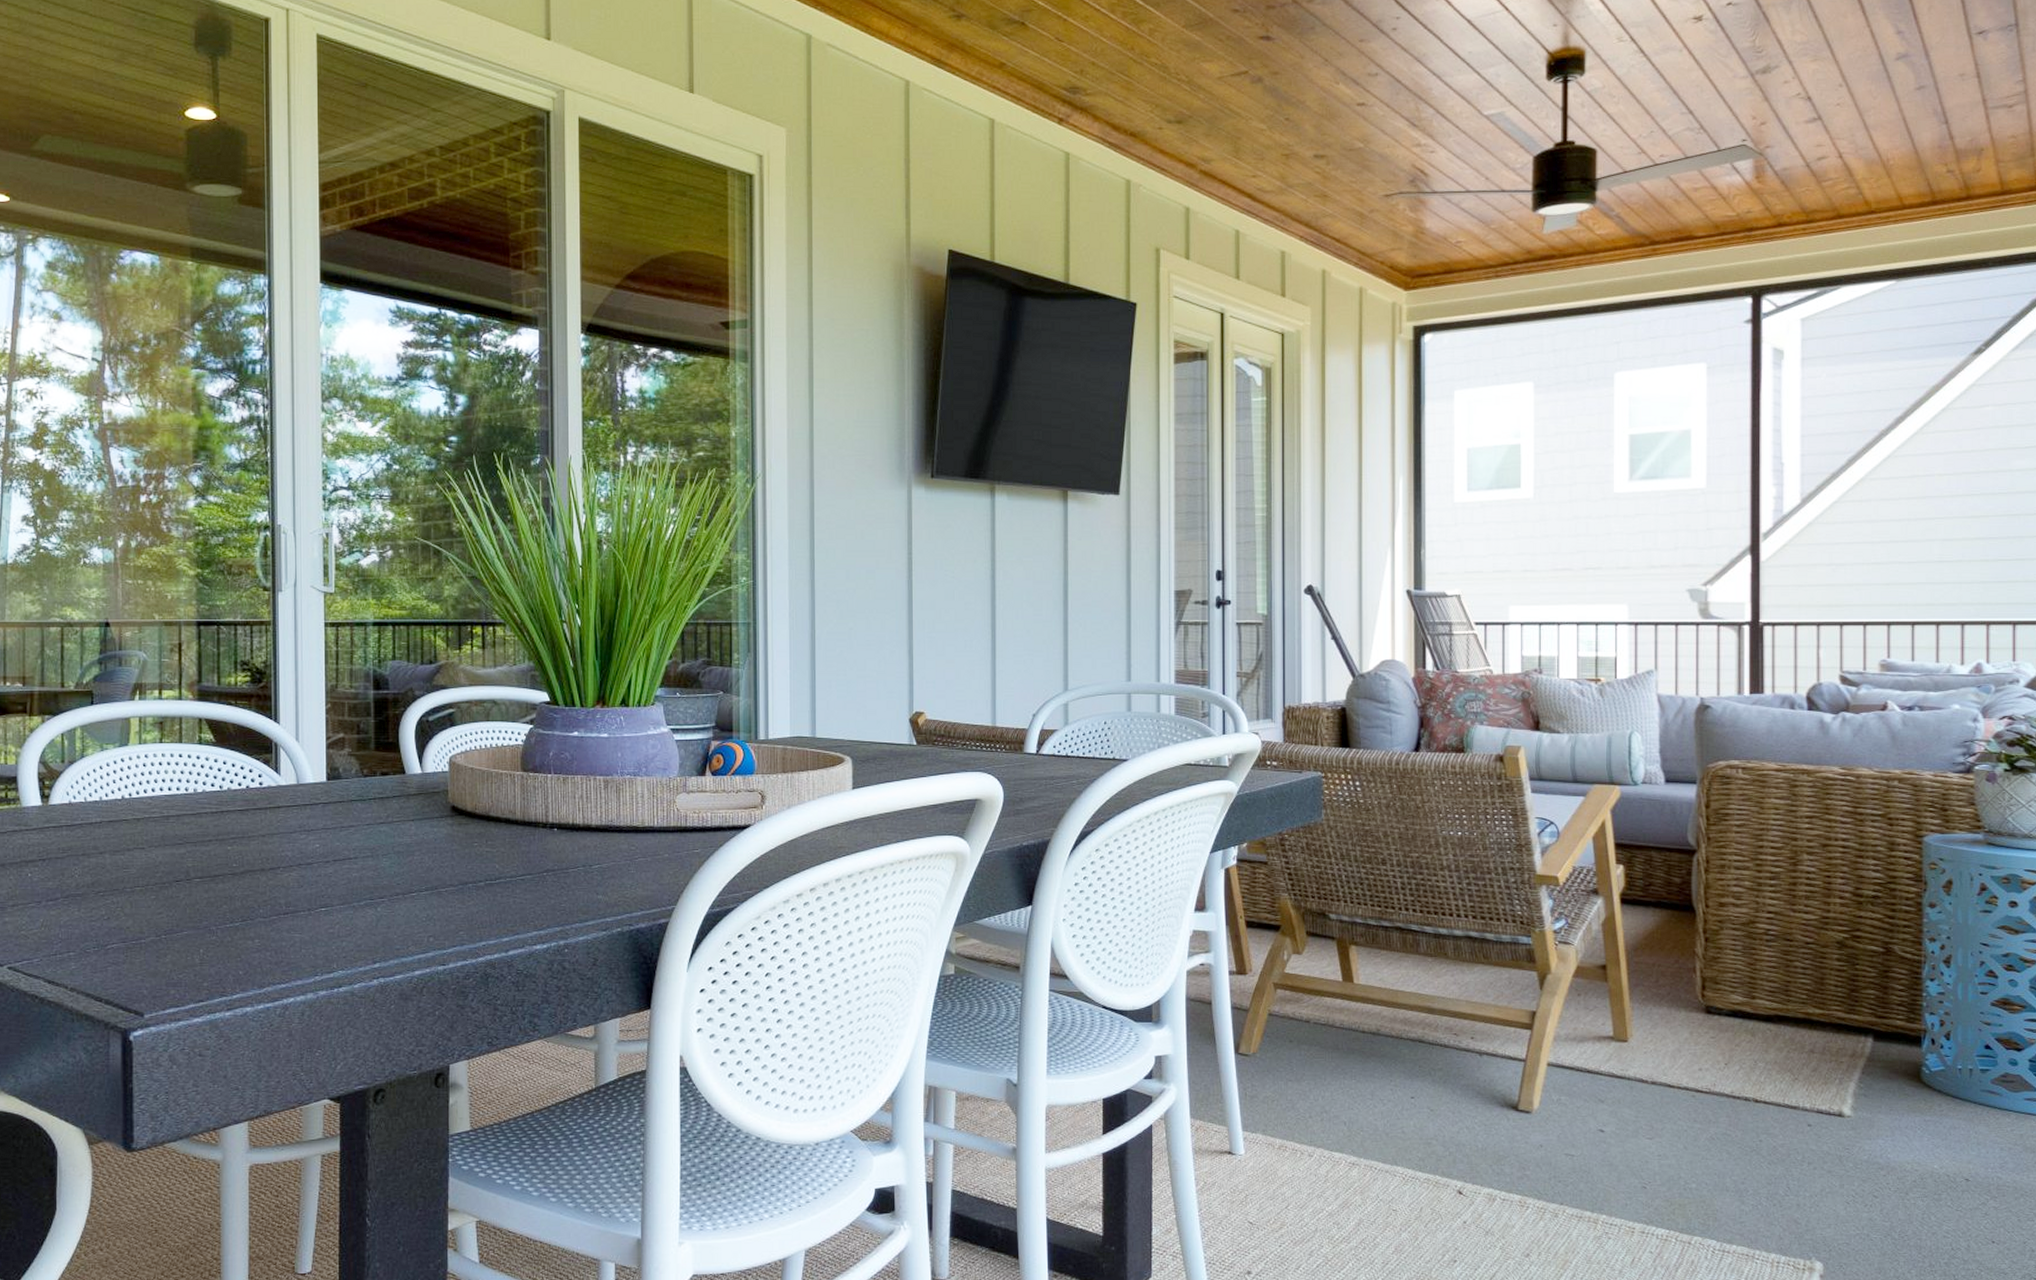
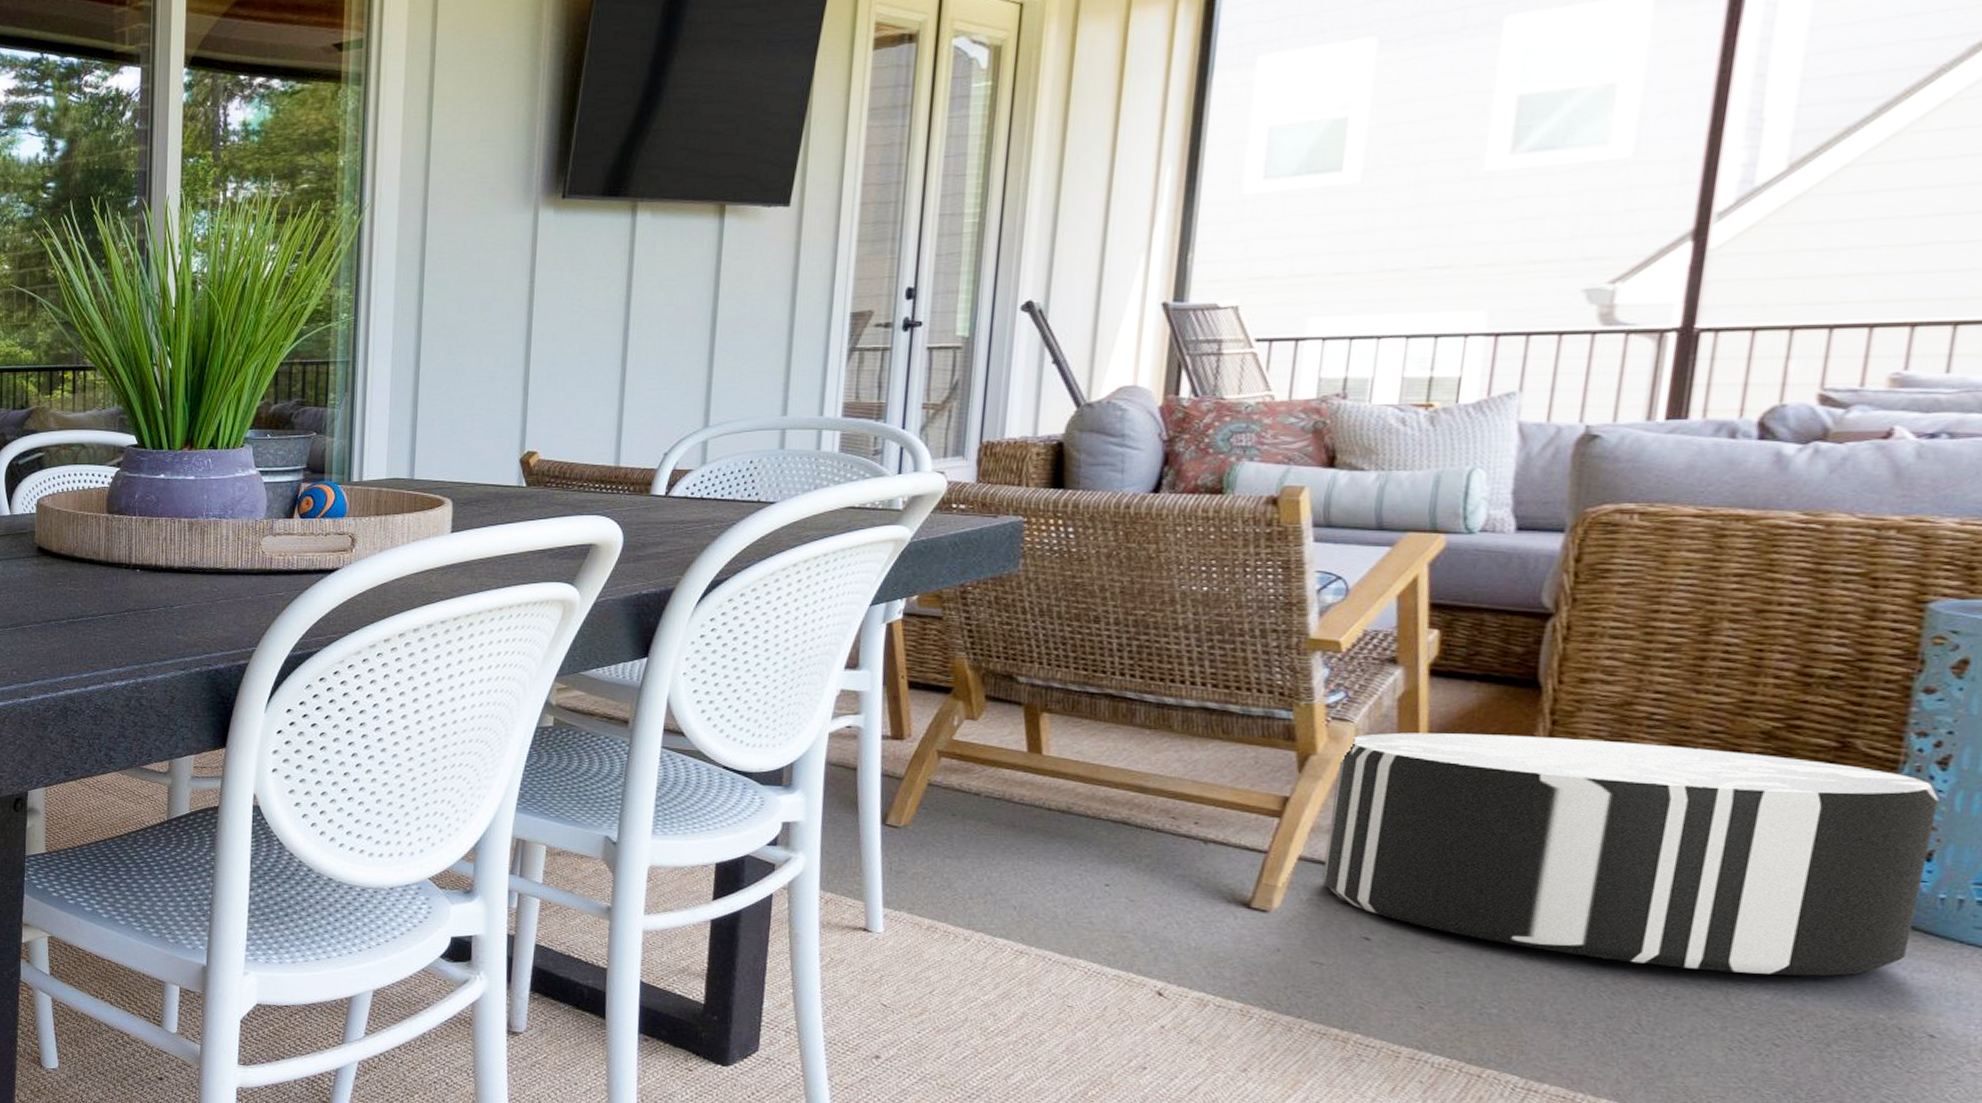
pouf: none [1565,951,1948,1139] -> present [1321,732,1939,976]

